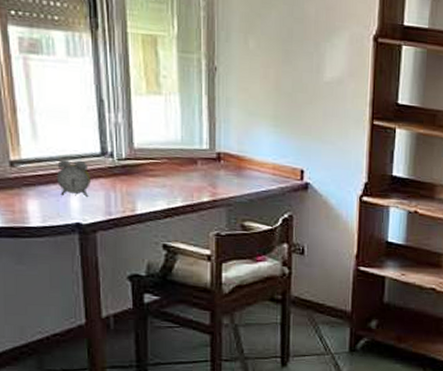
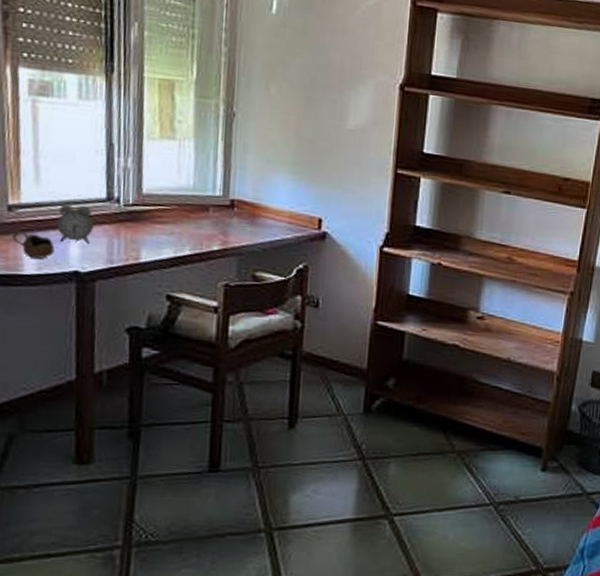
cup: none [17,186,56,212] -> present [12,231,55,259]

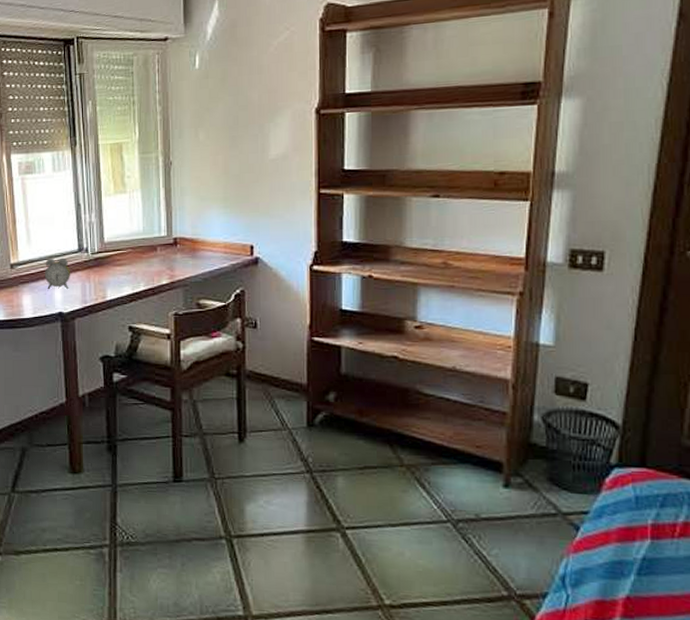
cup: present [12,231,55,259] -> none [15,284,44,304]

